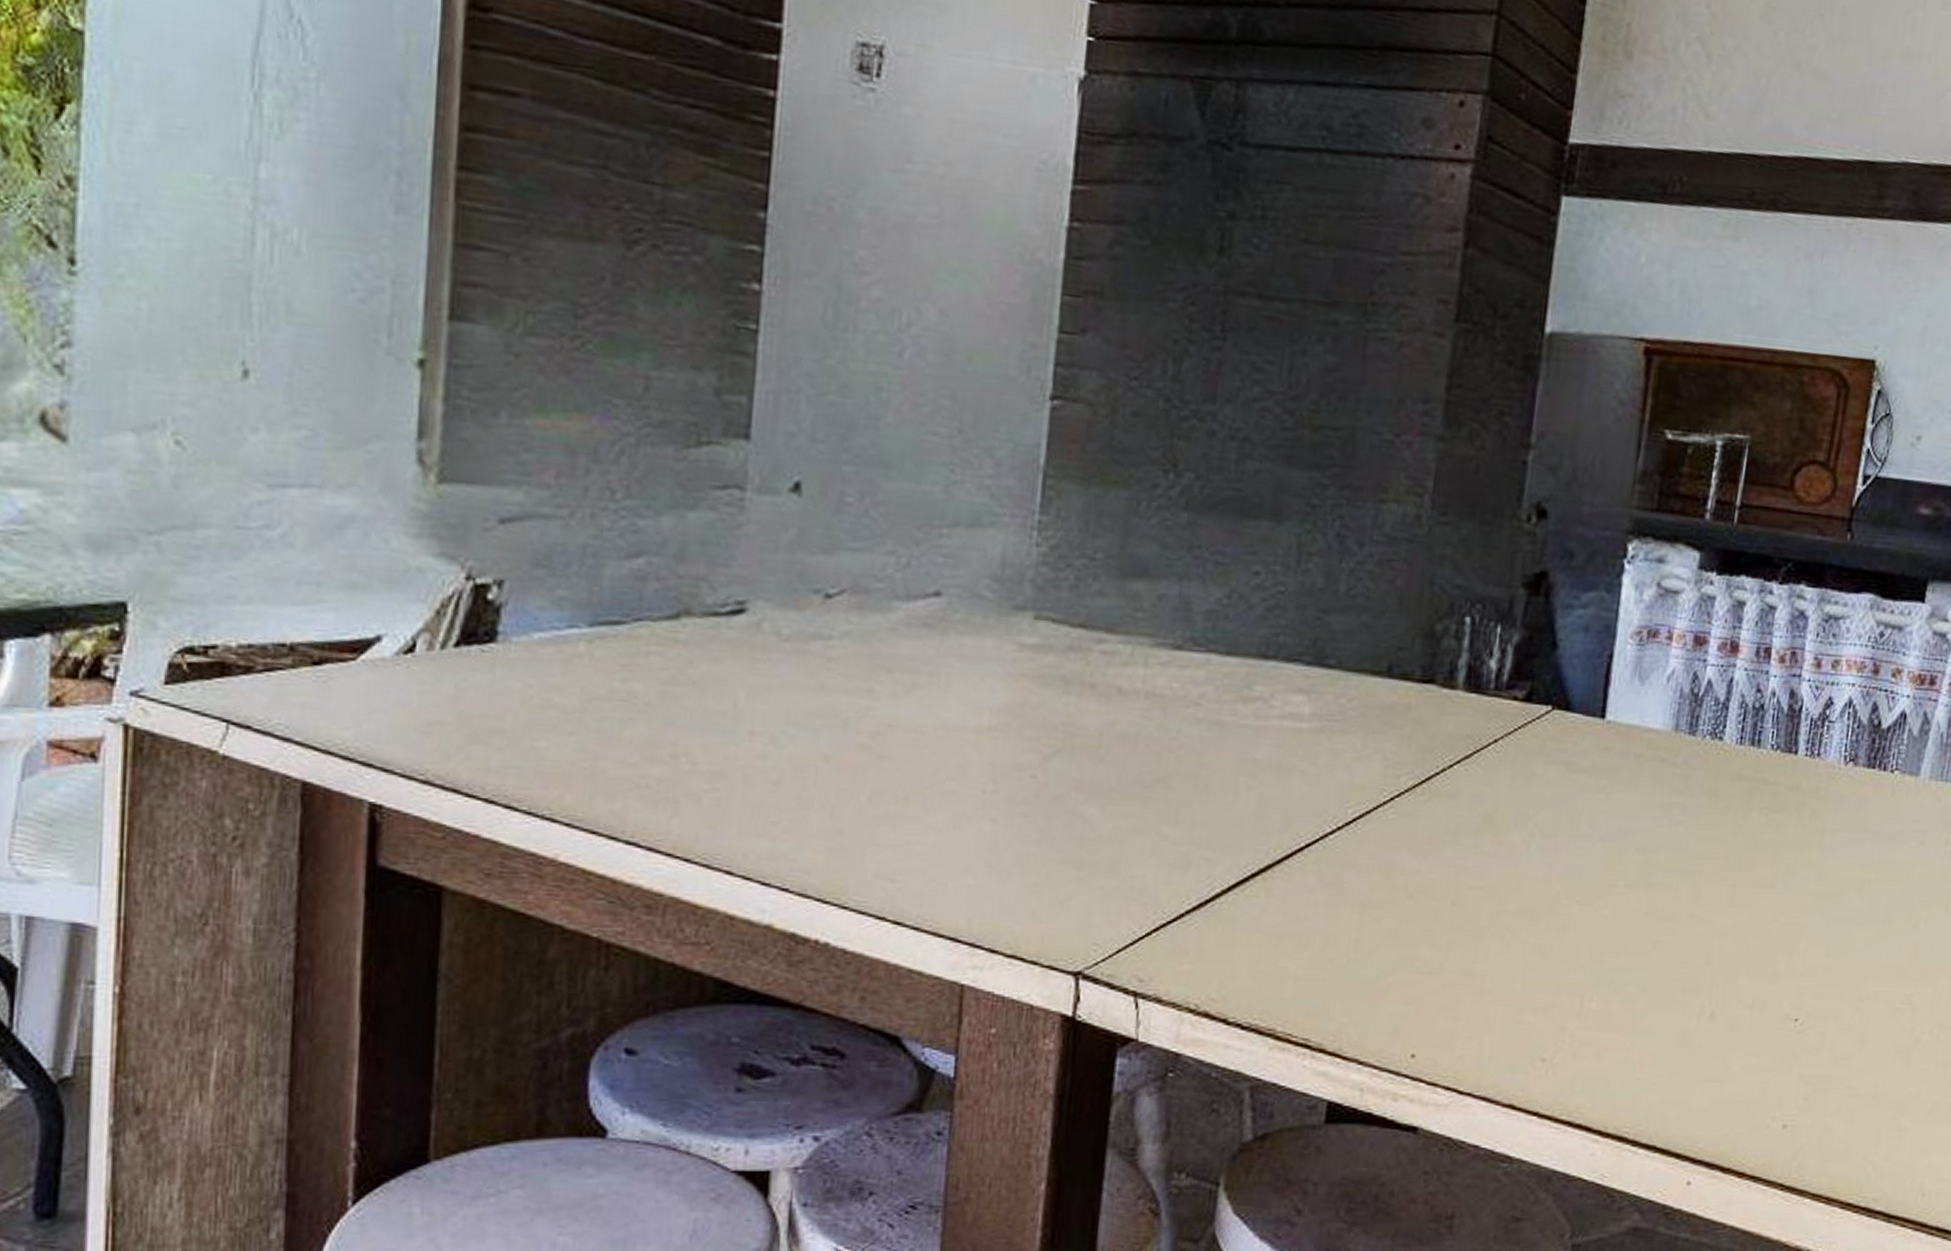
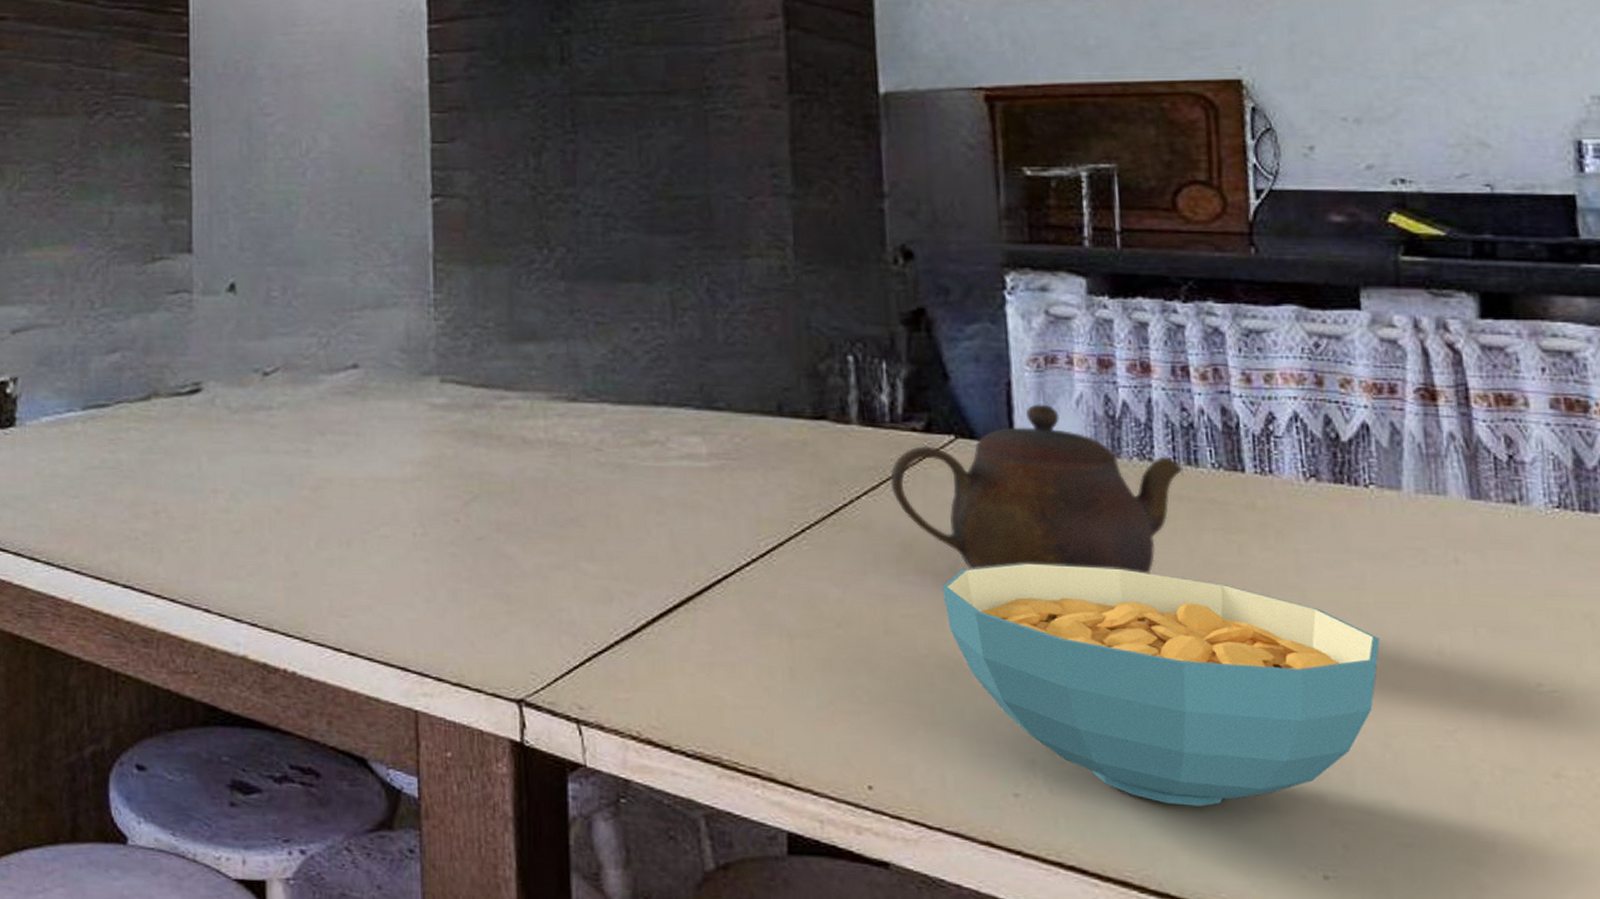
teapot: none [1483,678,1747,850] -> present [890,404,1183,574]
cereal bowl: none [1512,836,1872,1067] -> present [942,563,1380,807]

